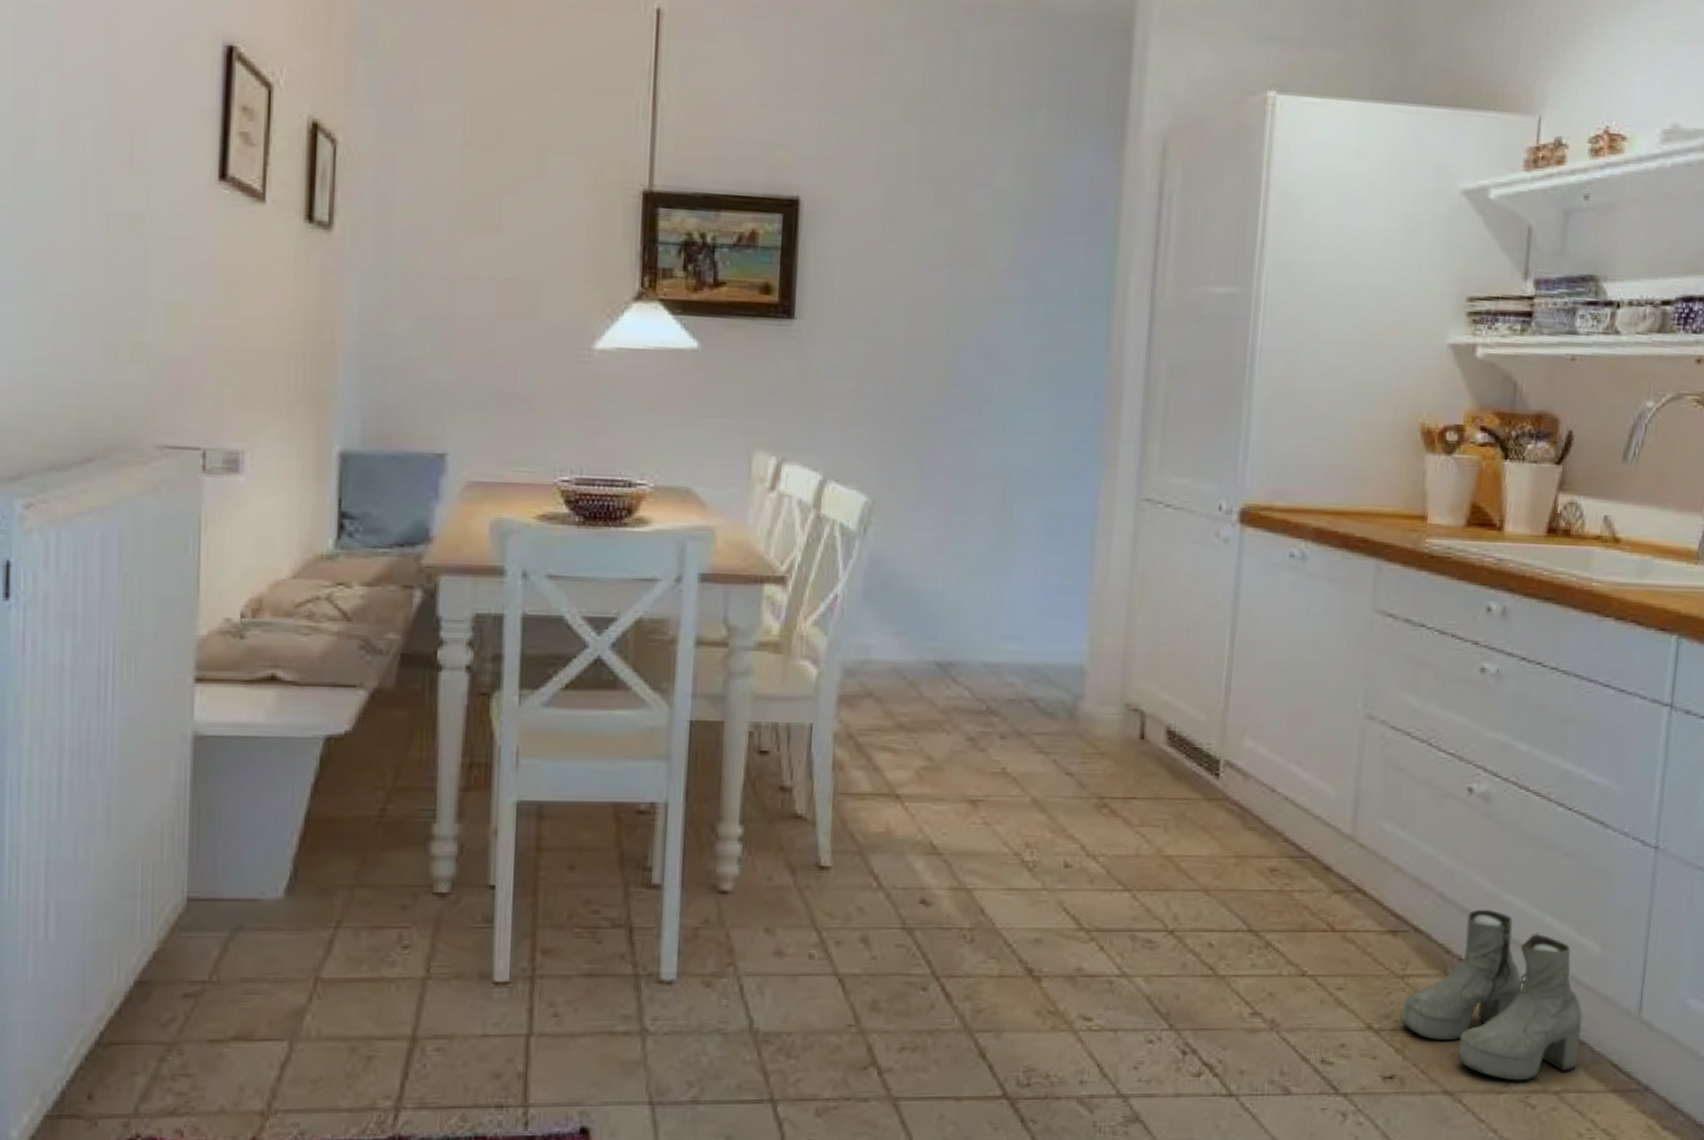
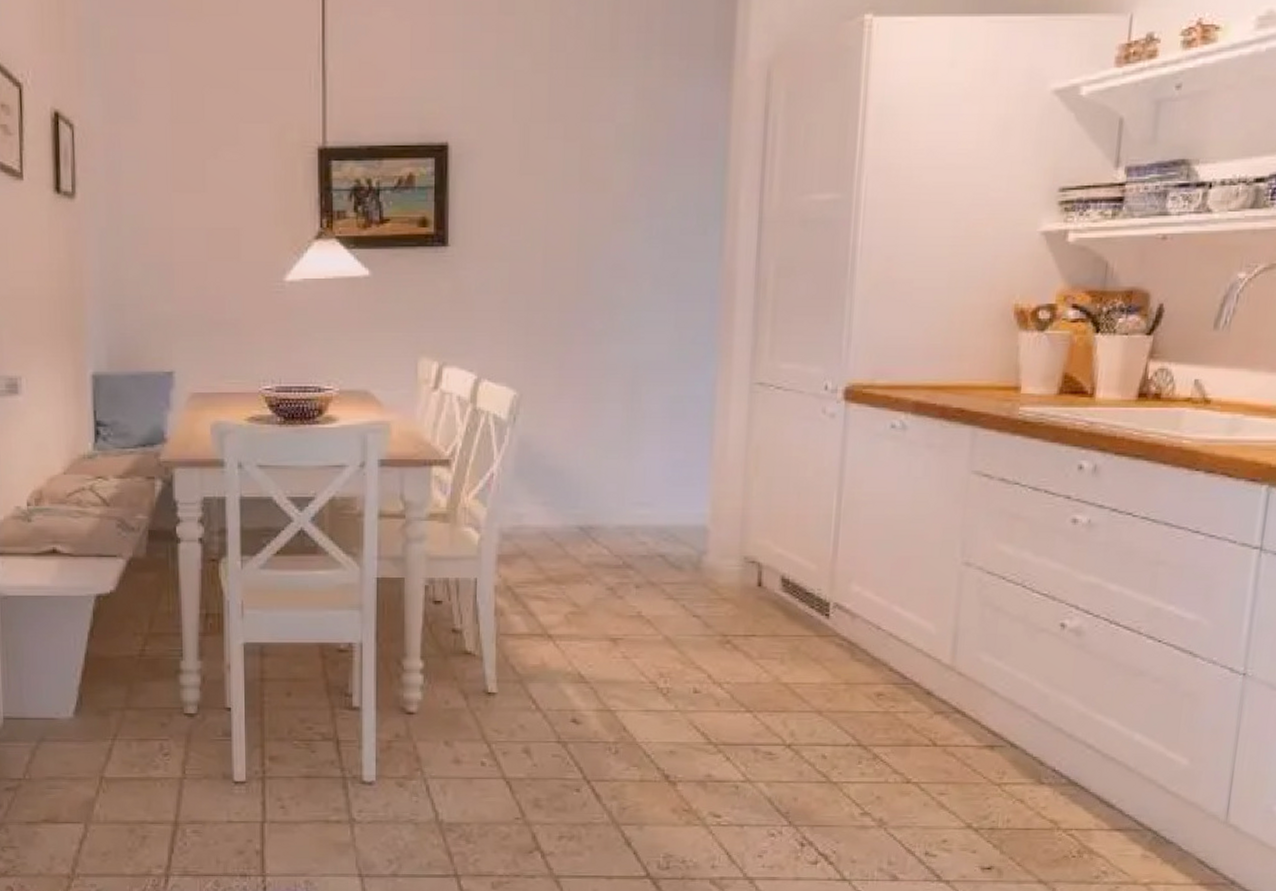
boots: present [1401,909,1583,1081] -> none [998,727,1171,874]

